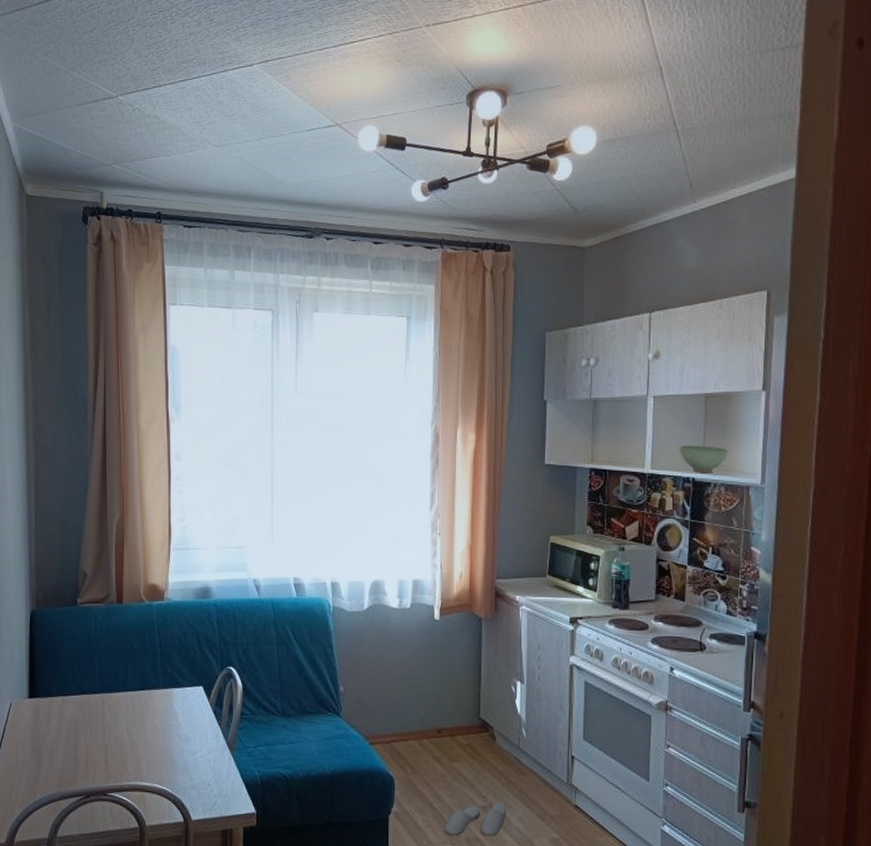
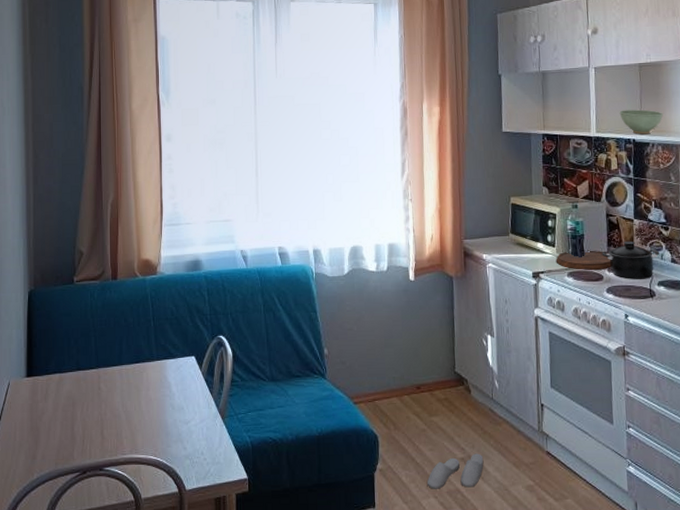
cutting board: none [596,596,659,618] -> present [556,250,612,270]
saucepan: none [648,588,714,631] -> present [601,241,660,280]

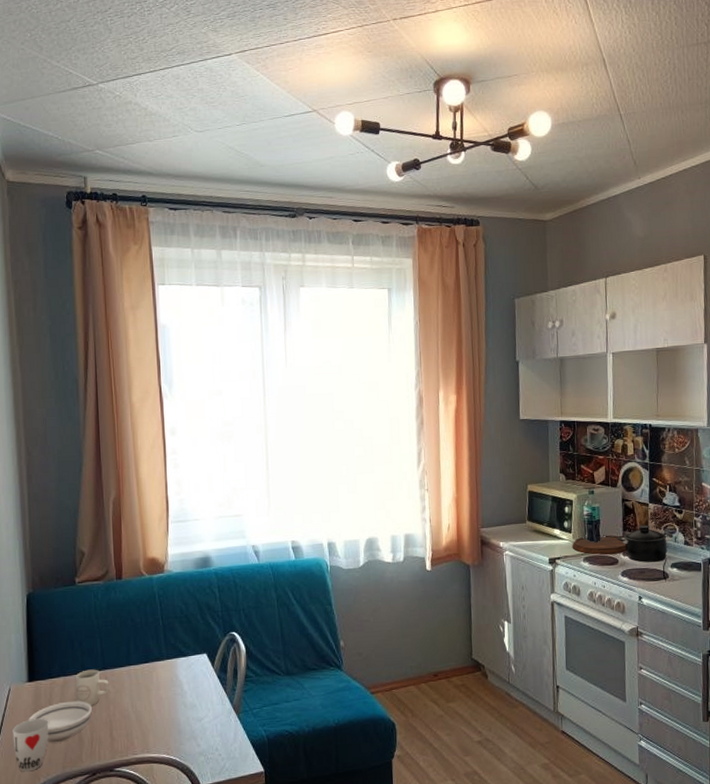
cup: none [10,414,45,467] -> present [12,718,50,772]
bowl: none [25,398,86,439] -> present [28,700,93,743]
mug: none [69,367,102,403] -> present [74,669,110,706]
slippers: present [426,453,484,489] -> none [444,736,500,772]
bowl: present [619,109,663,135] -> none [636,394,679,420]

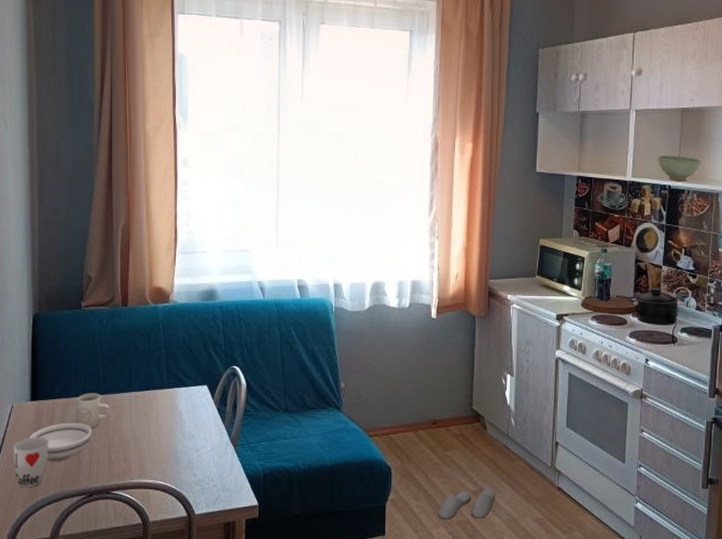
slippers: none [444,736,500,772] -> present [437,487,495,520]
bowl: none [636,394,679,420] -> present [657,155,701,181]

